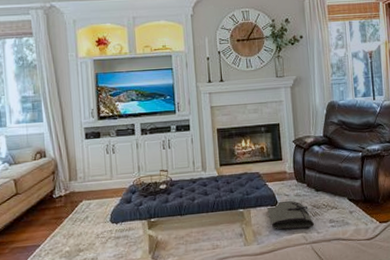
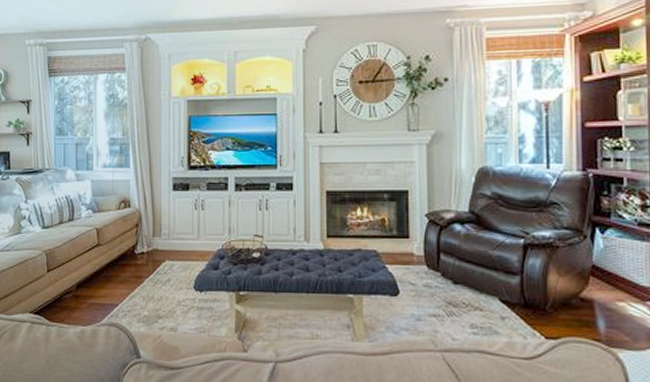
tool roll: present [266,200,315,230] -> none [384,291,449,331]

